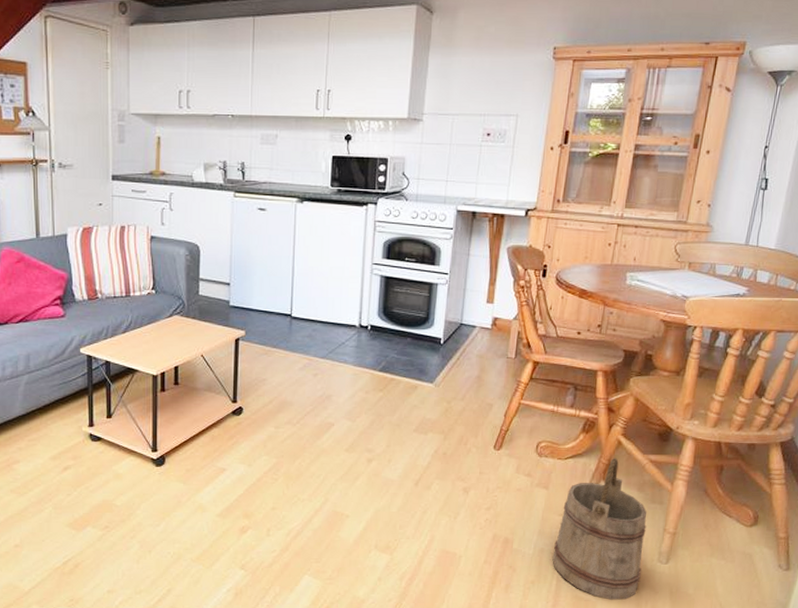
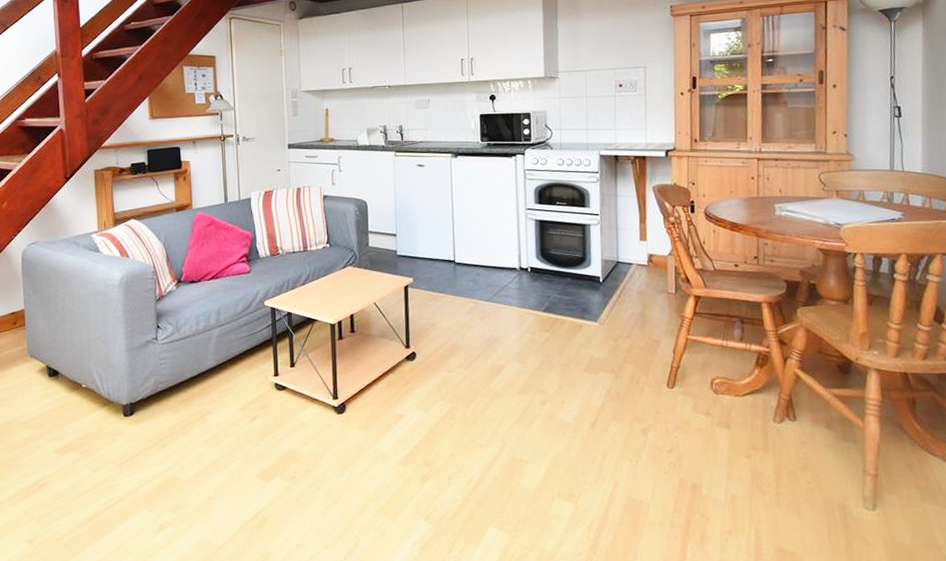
bucket: present [552,457,648,600] -> none [745,392,848,553]

